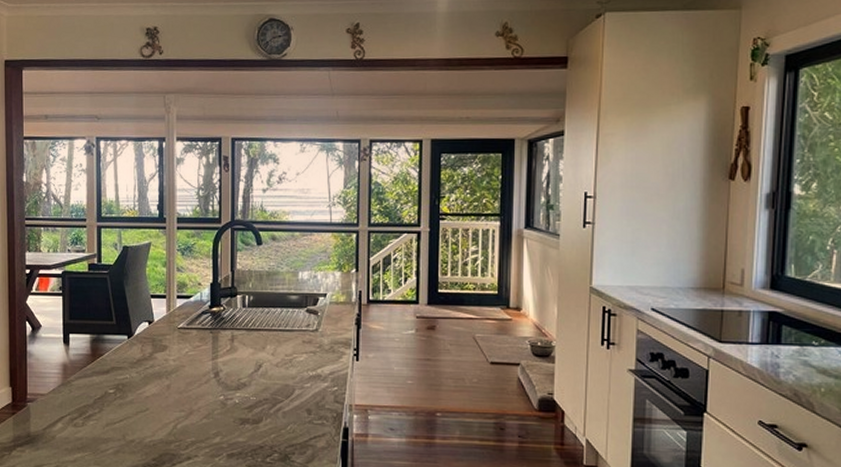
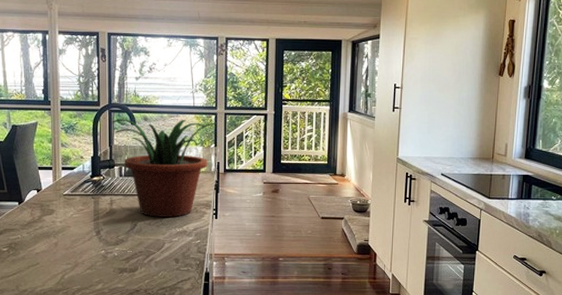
potted plant: none [235,238,359,358] -> present [112,119,217,217]

